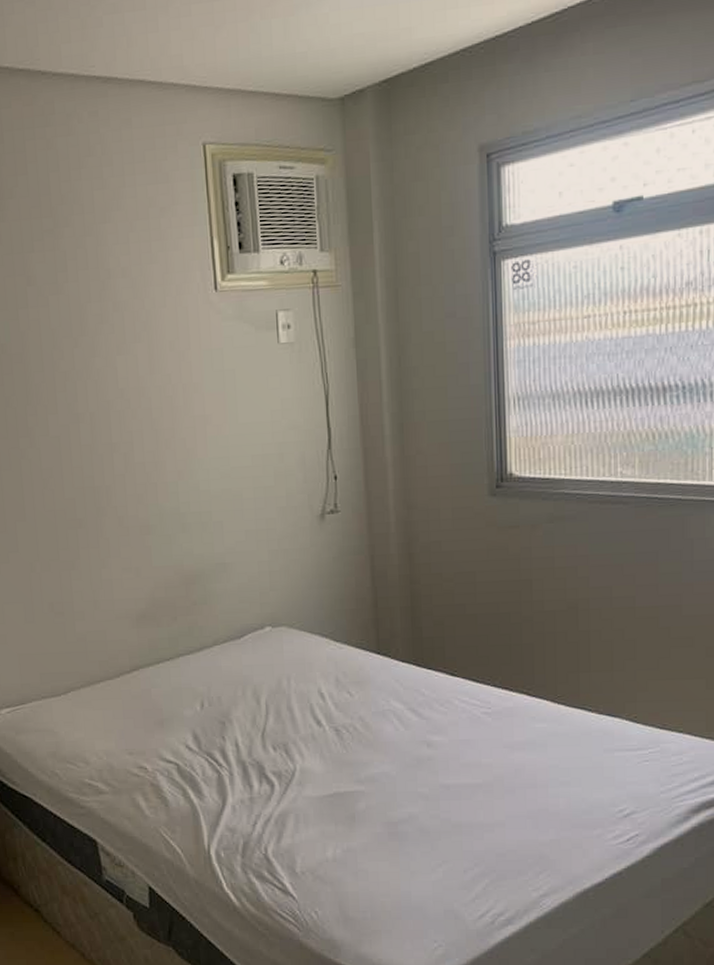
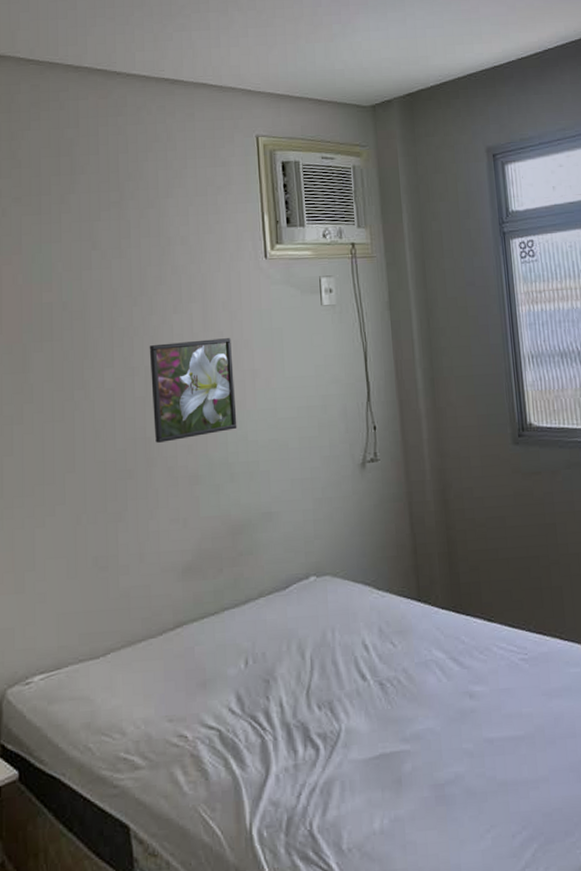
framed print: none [93,381,188,492] -> present [149,338,237,443]

